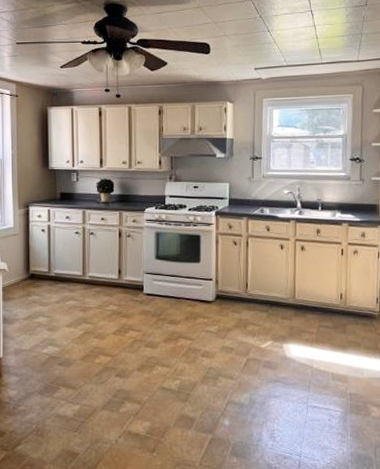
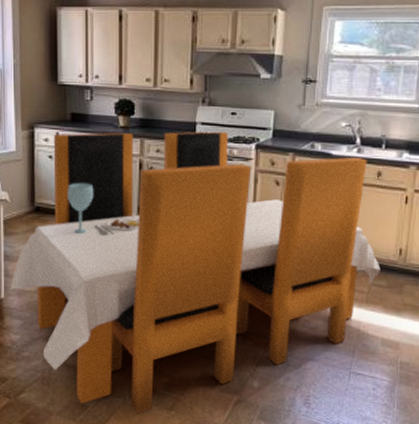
dining set: none [8,203,326,458] -> present [10,132,381,415]

